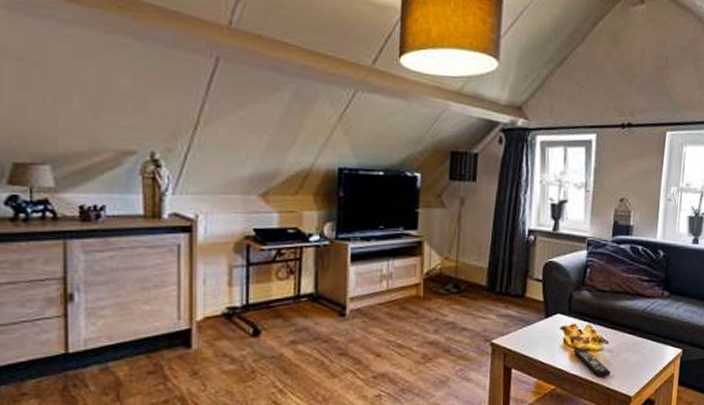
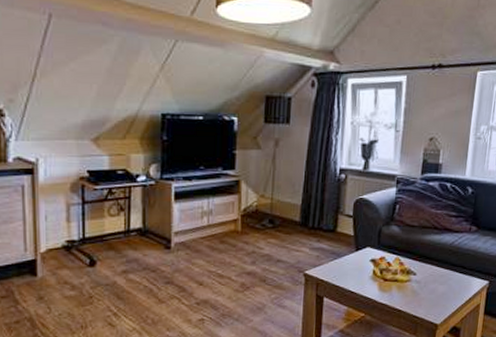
remote control: present [573,348,611,377] -> none [382,279,418,306]

